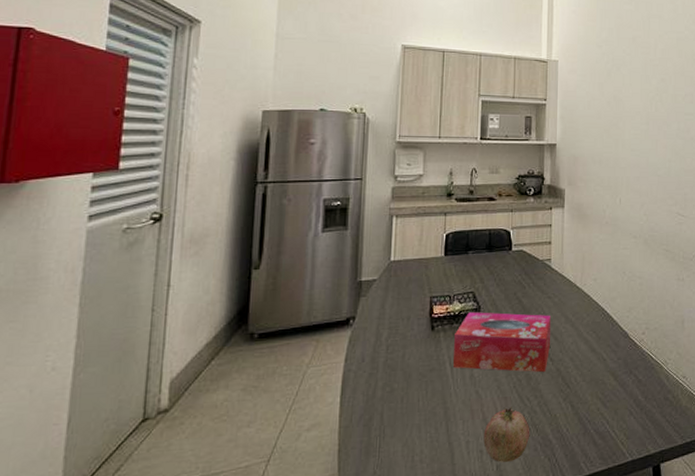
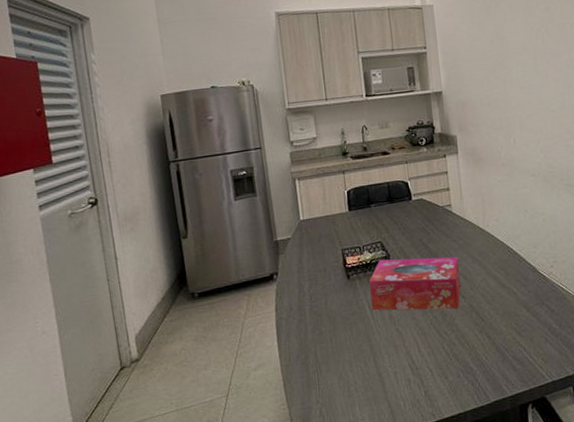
fruit: present [483,405,530,462] -> none [408,340,452,389]

